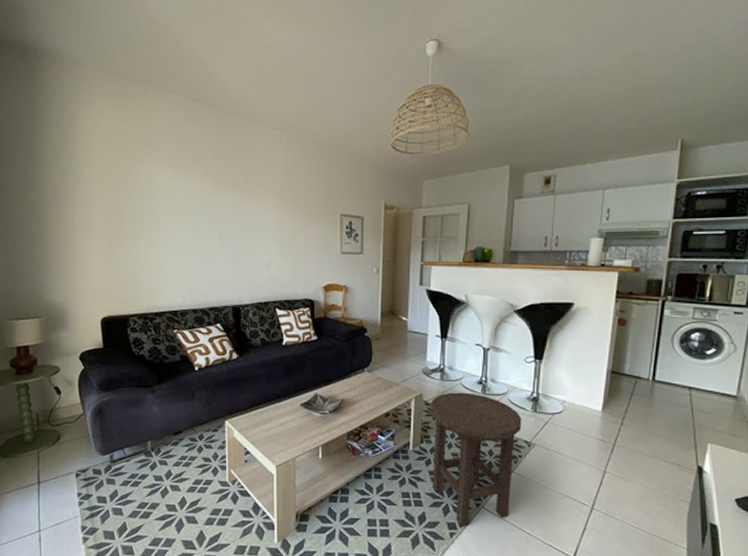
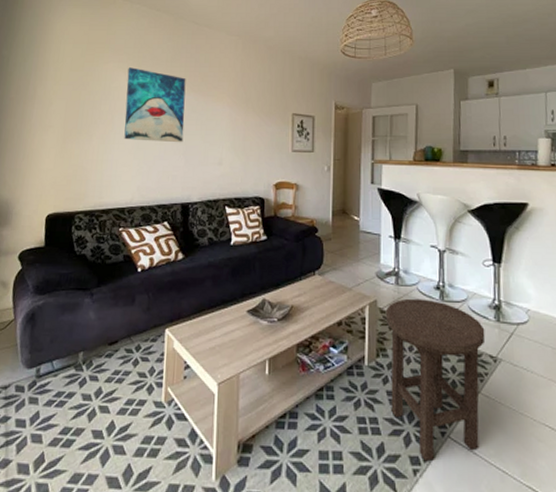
wall art: none [167,166,230,246] -> present [124,67,186,143]

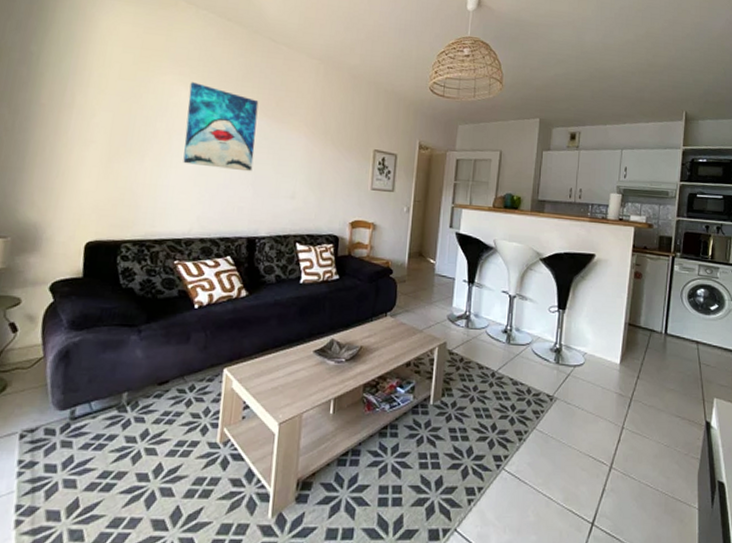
stool: present [385,298,486,462] -> none [452,341,545,492]

